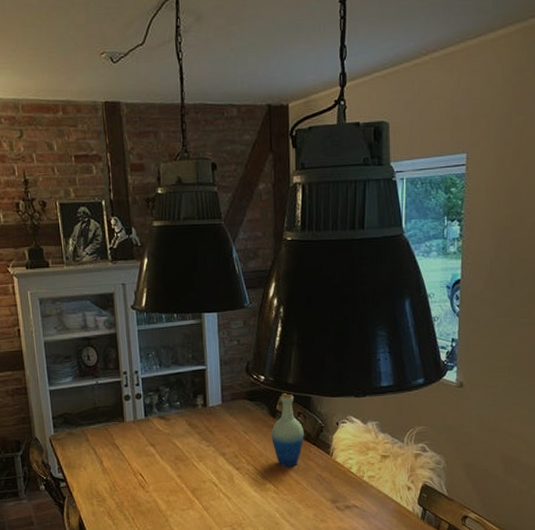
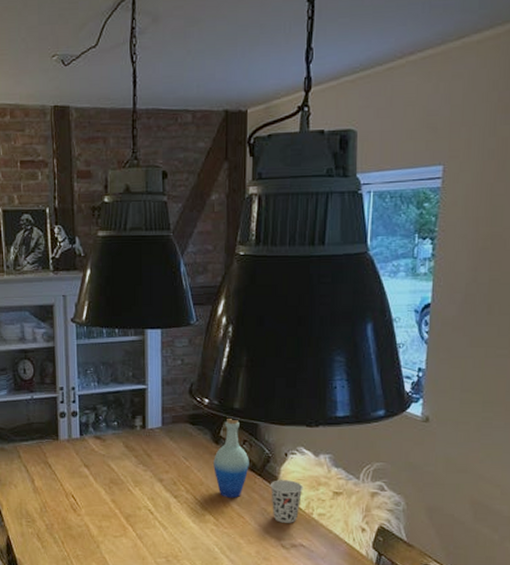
cup: none [325,447,354,487] -> present [271,480,303,523]

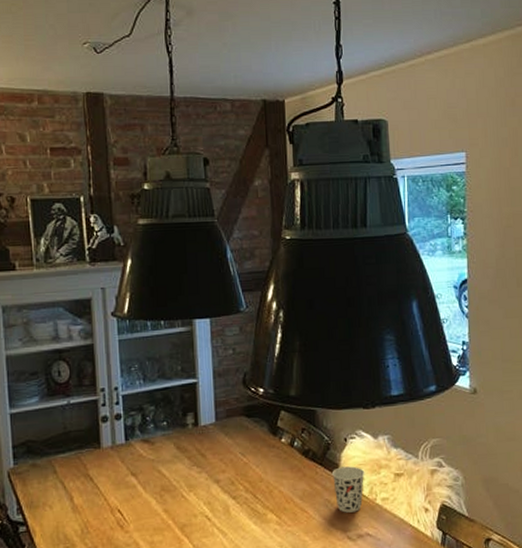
bottle: present [213,416,249,498] -> none [272,405,310,493]

